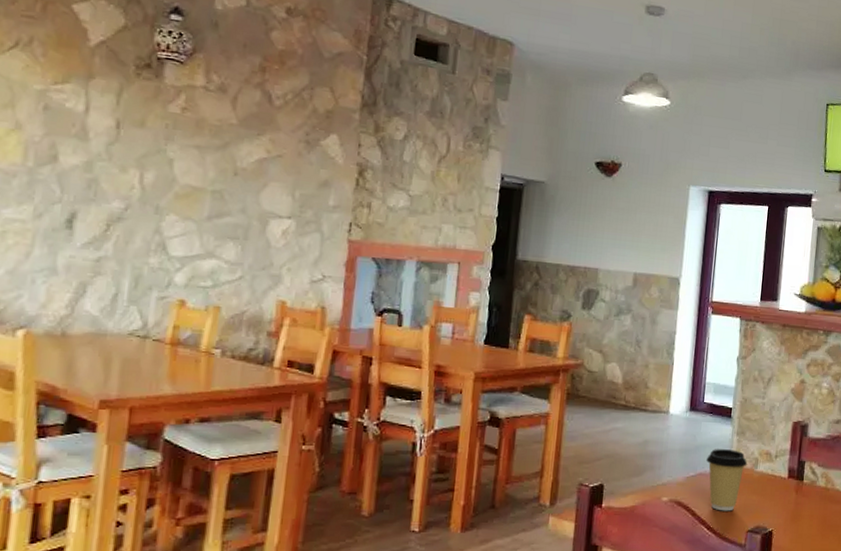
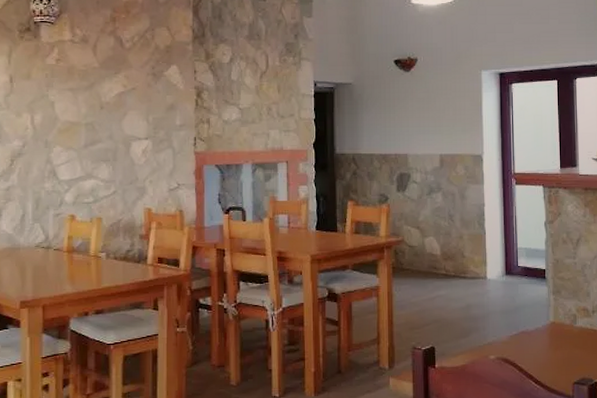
coffee cup: present [705,449,748,511] -> none [526,308,566,366]

